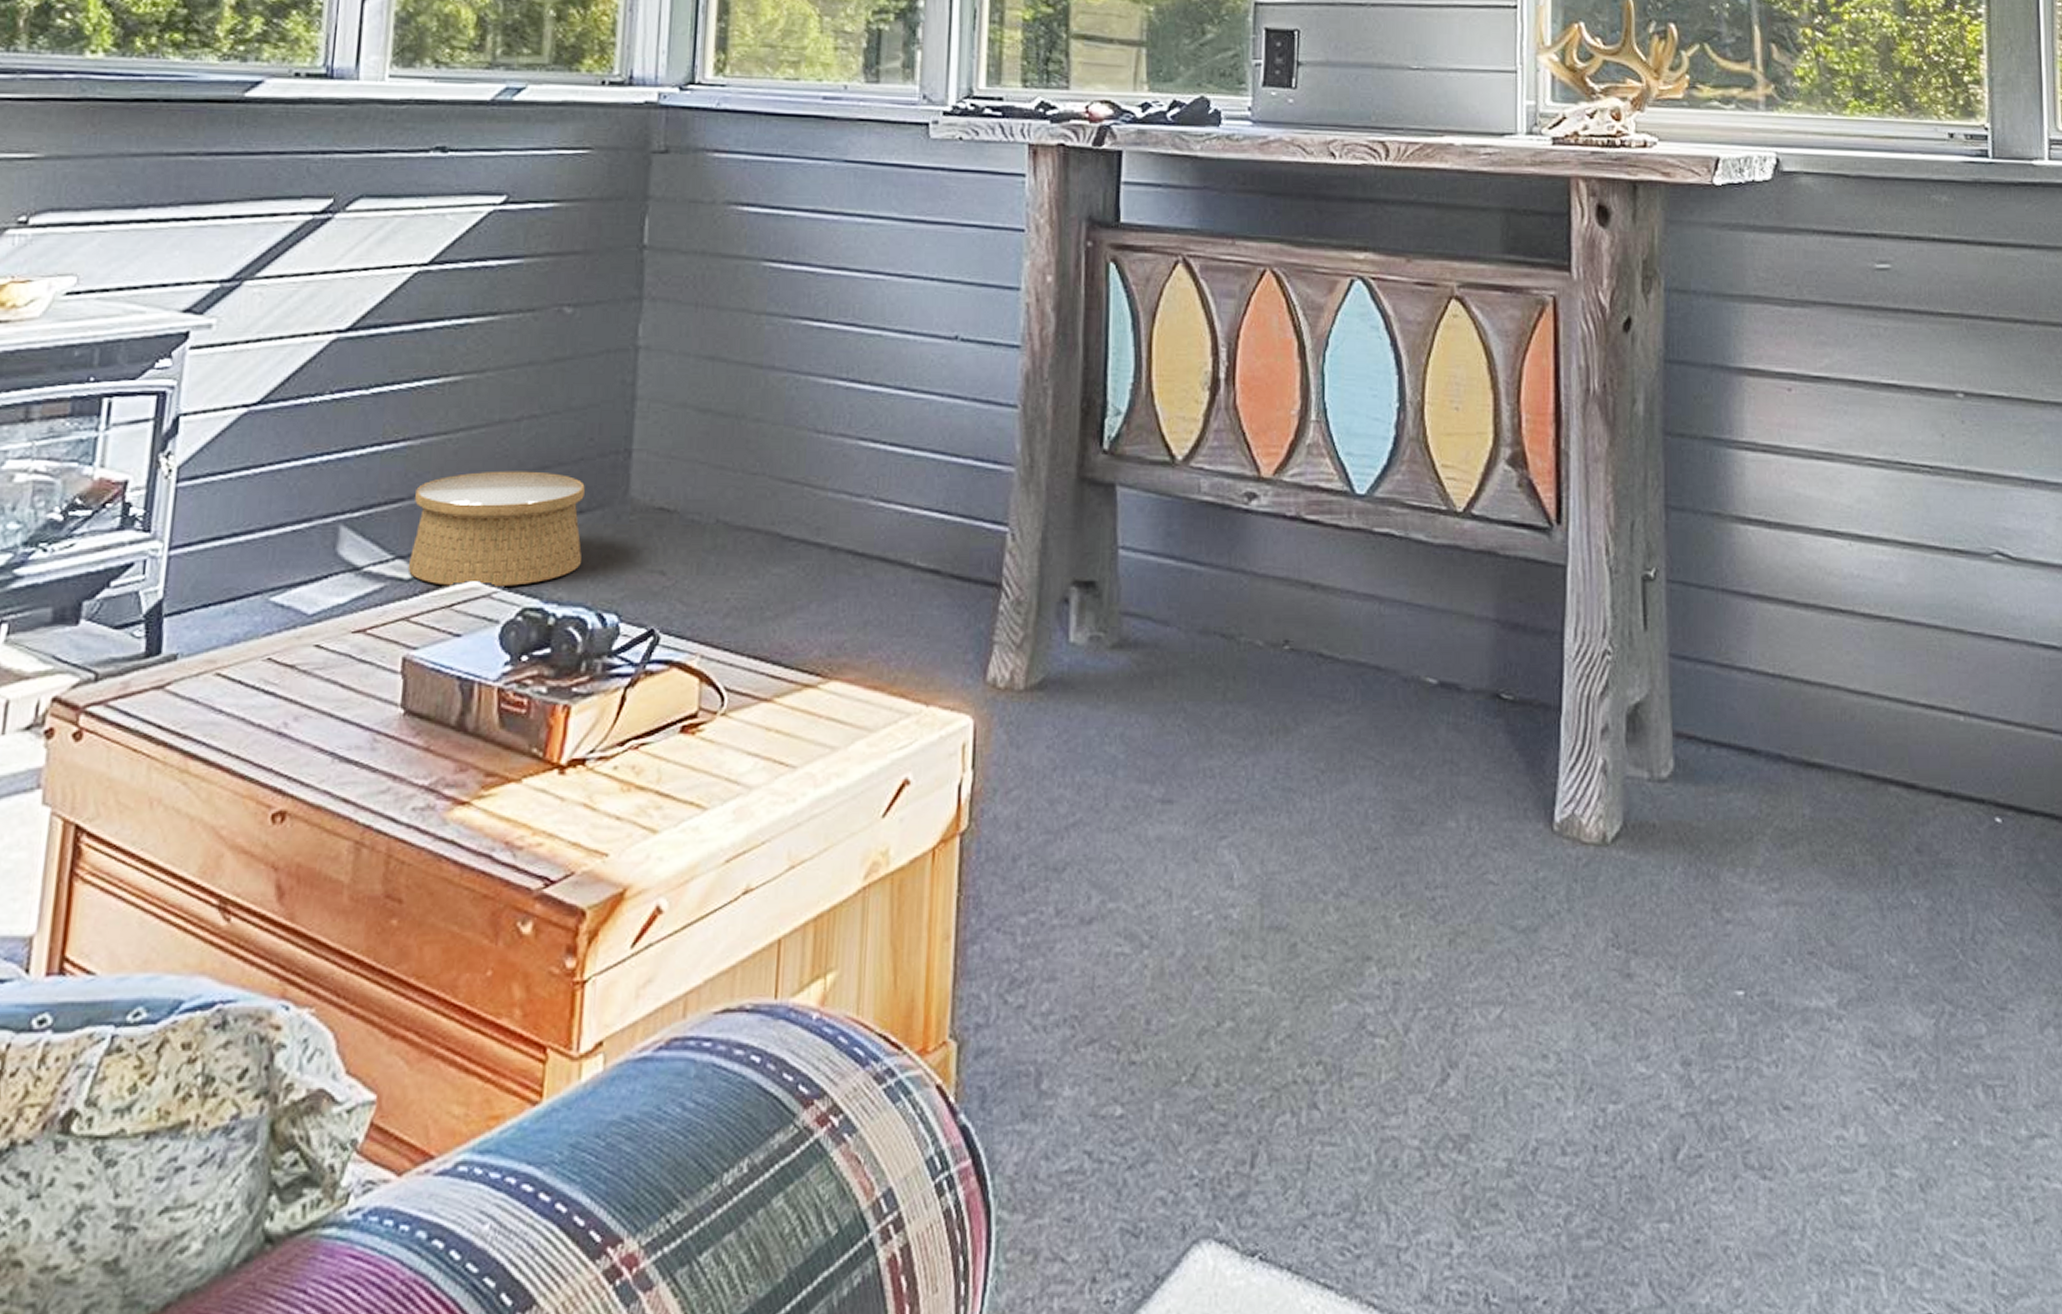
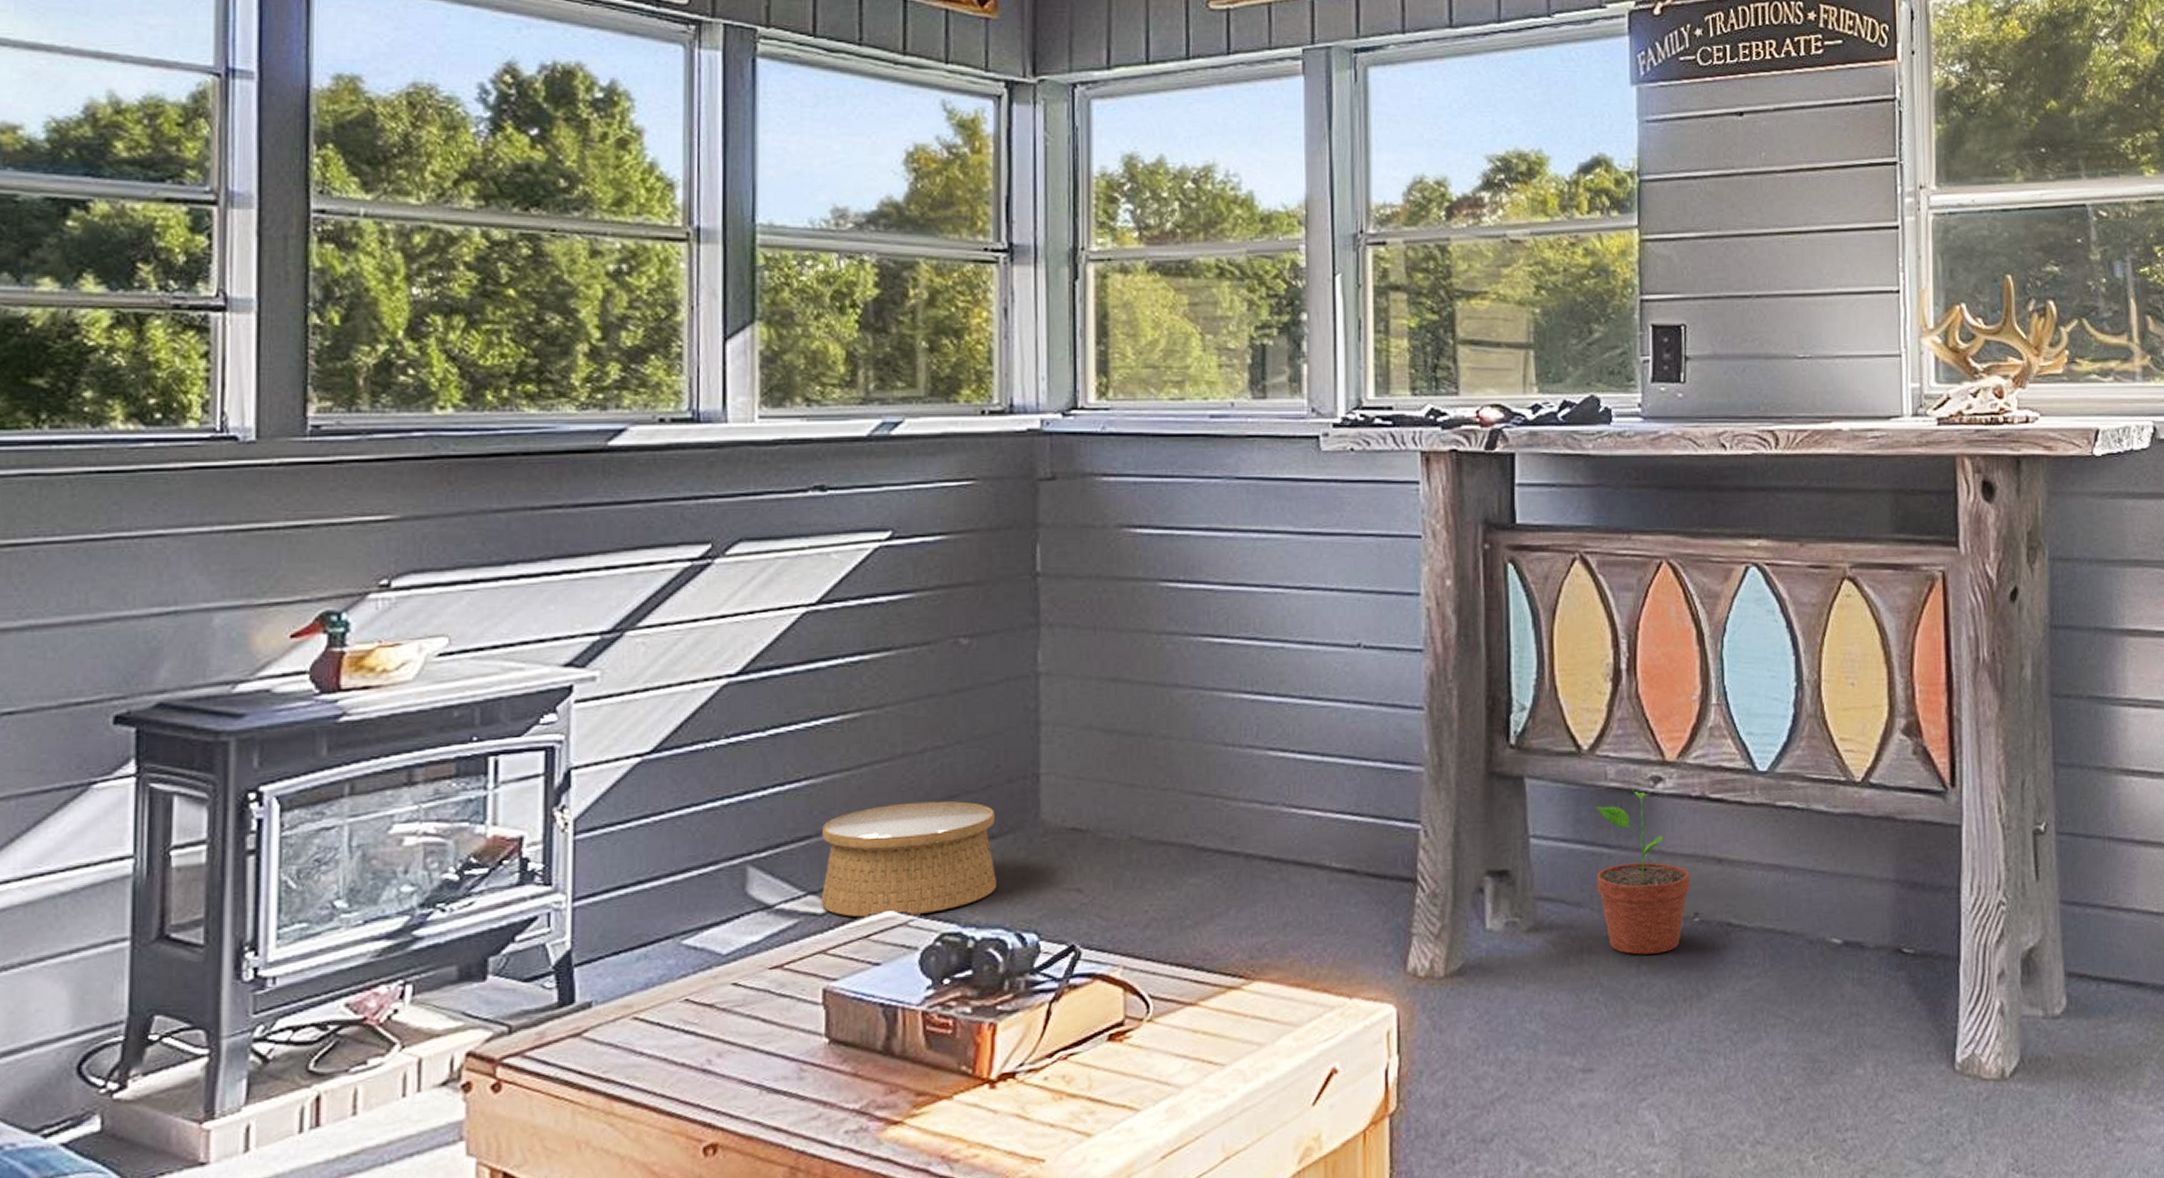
potted plant: none [1185,504,1282,681] -> present [1596,789,1691,955]

